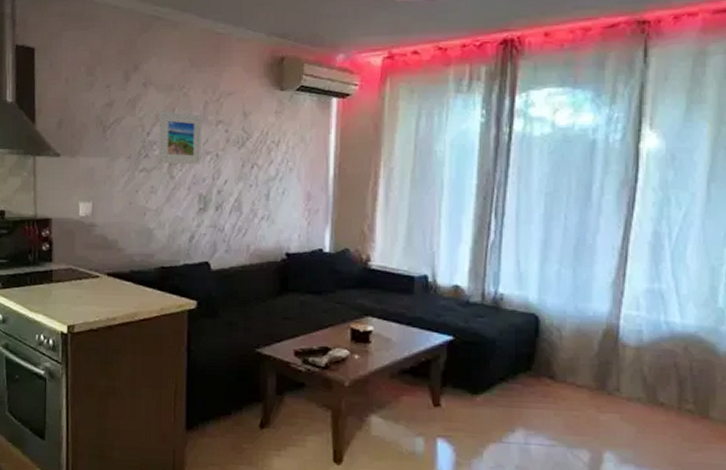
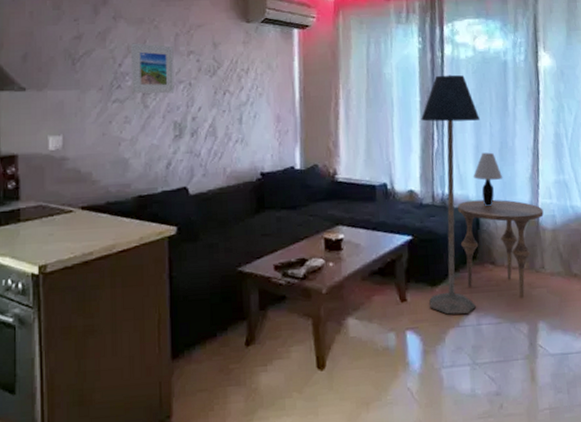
floor lamp: none [468,155,552,431] -> present [421,74,480,315]
side table: none [512,303,626,421] -> present [457,199,544,298]
table lamp: none [536,249,576,313] -> present [473,152,503,207]

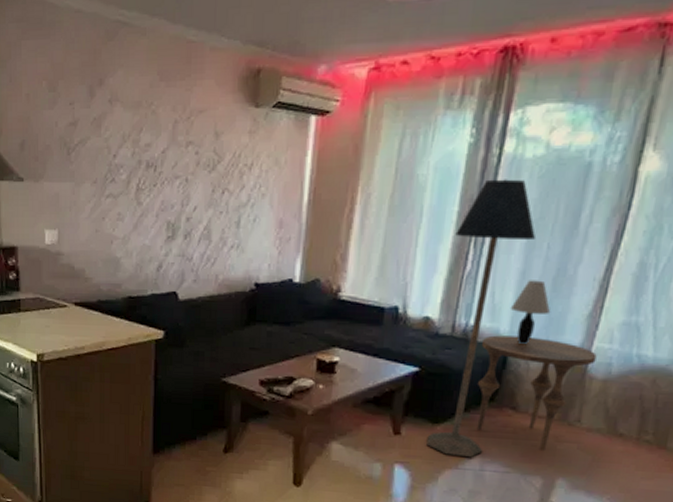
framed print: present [131,43,175,94] -> none [125,131,171,190]

